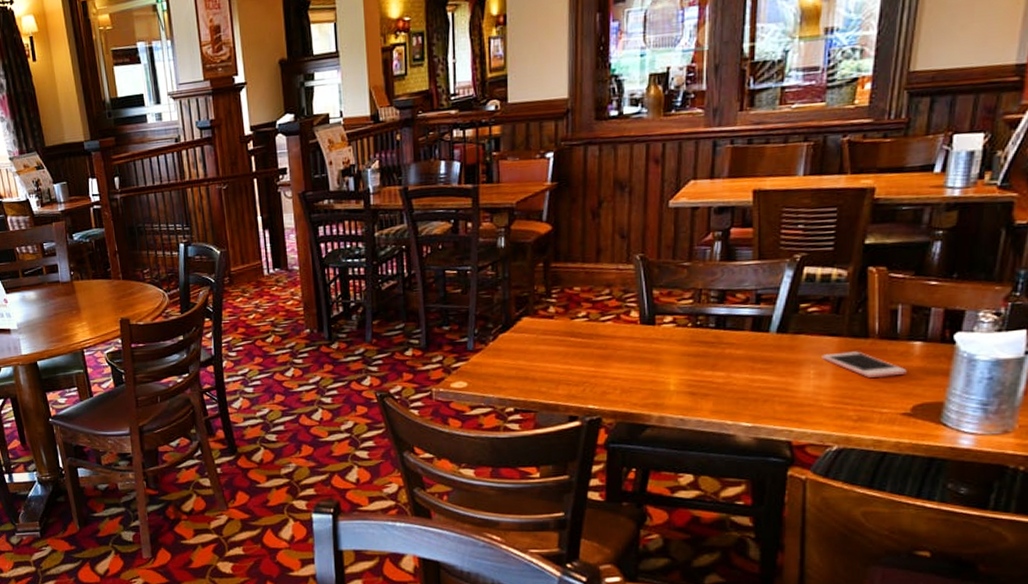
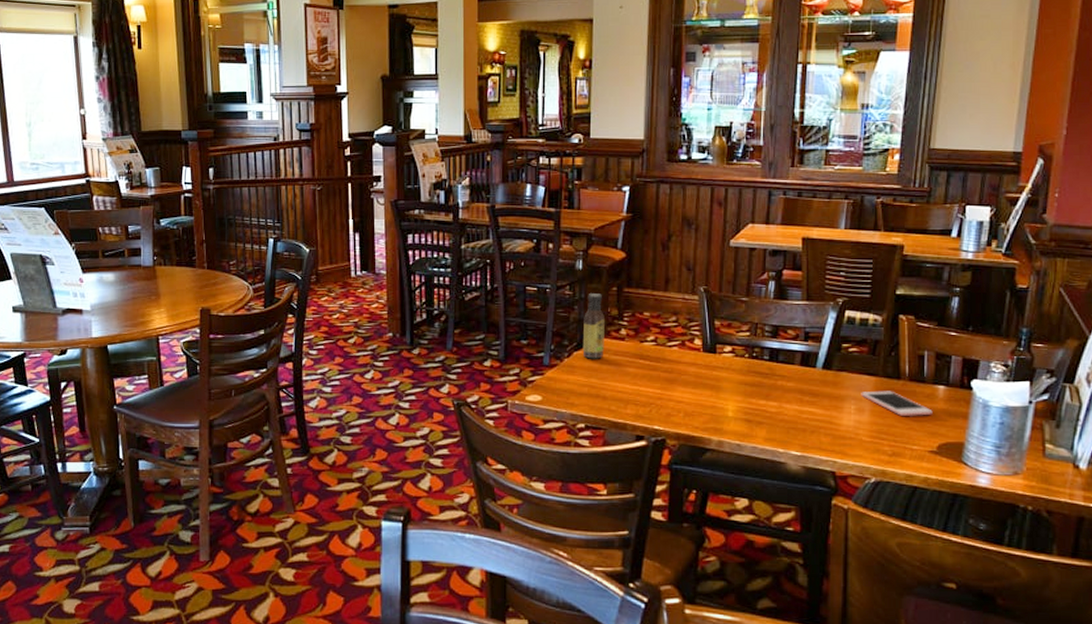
sauce bottle: none [508,271,532,341] -> present [582,294,604,359]

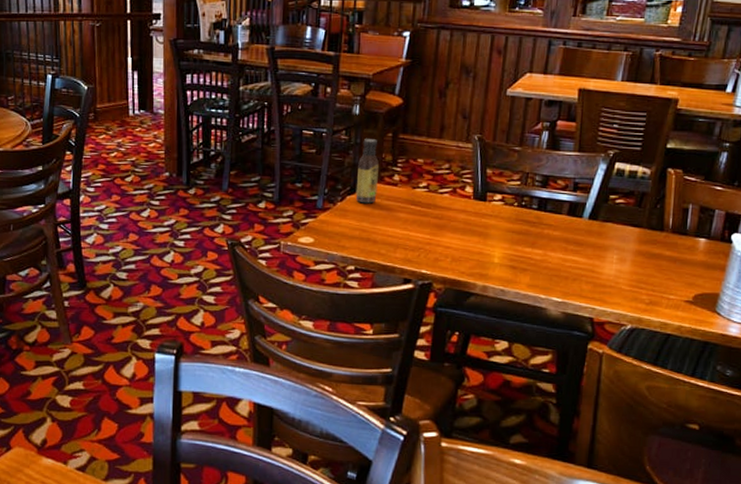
cell phone: present [861,391,933,416] -> none [624,241,692,267]

